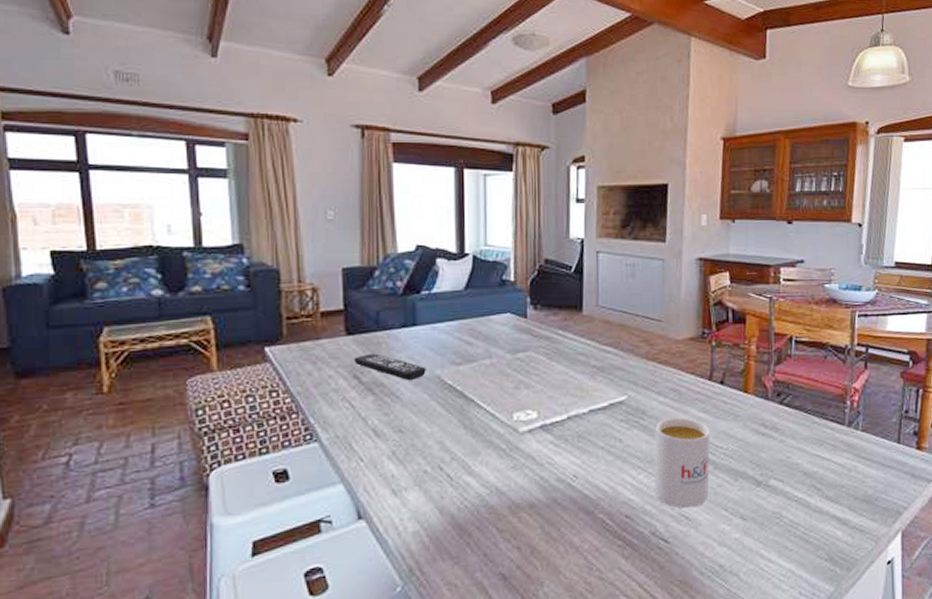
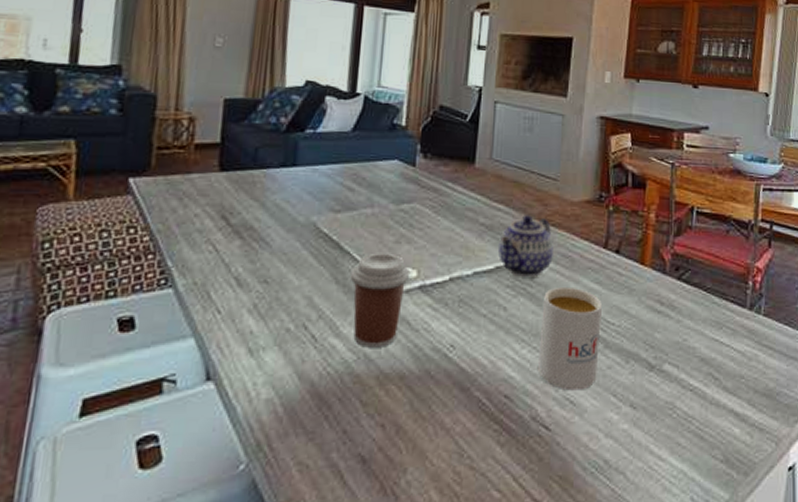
remote control: present [354,353,426,380] -> none [224,193,302,225]
coffee cup: none [476,398,531,483] -> present [350,253,411,348]
teapot: none [611,355,662,411] -> present [498,215,553,277]

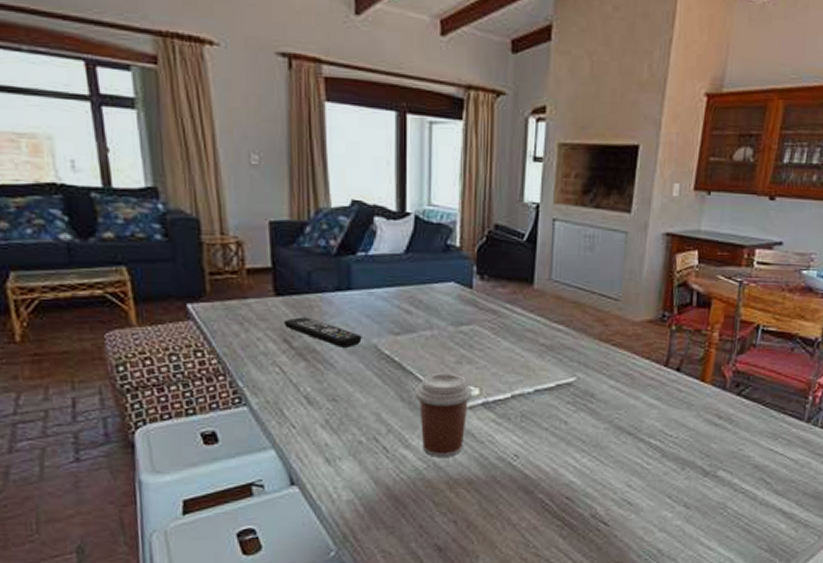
remote control: none [224,193,302,225] -> present [284,317,362,347]
teapot: present [498,215,553,277] -> none [559,335,614,394]
mug: present [537,286,603,391] -> none [597,402,662,493]

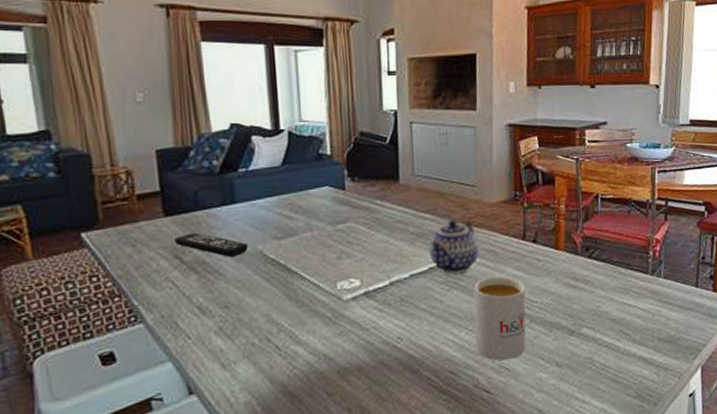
coffee cup: present [415,372,473,457] -> none [301,268,355,350]
teapot: none [559,335,614,394] -> present [429,220,479,274]
mug: none [597,402,662,493] -> present [473,276,526,361]

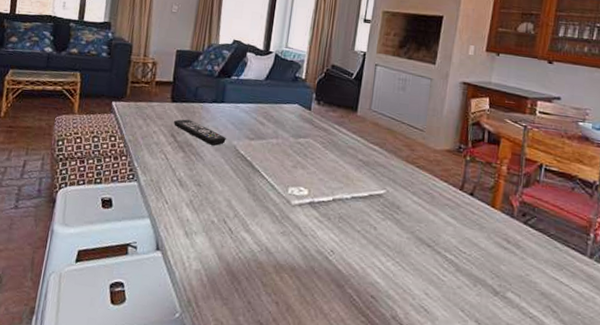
teapot: present [429,220,479,274] -> none [372,156,418,206]
mug: present [473,276,526,361] -> none [398,217,457,302]

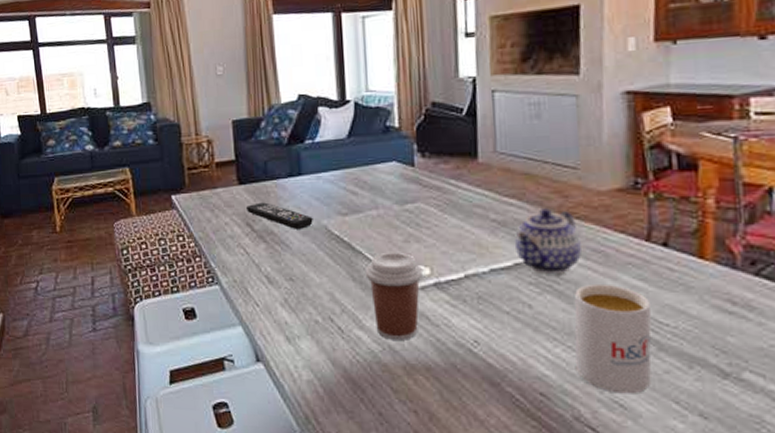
coffee cup: none [258,173,303,245] -> present [365,252,424,340]
teapot: none [372,156,418,206] -> present [515,208,581,273]
mug: none [398,217,457,302] -> present [574,283,652,394]

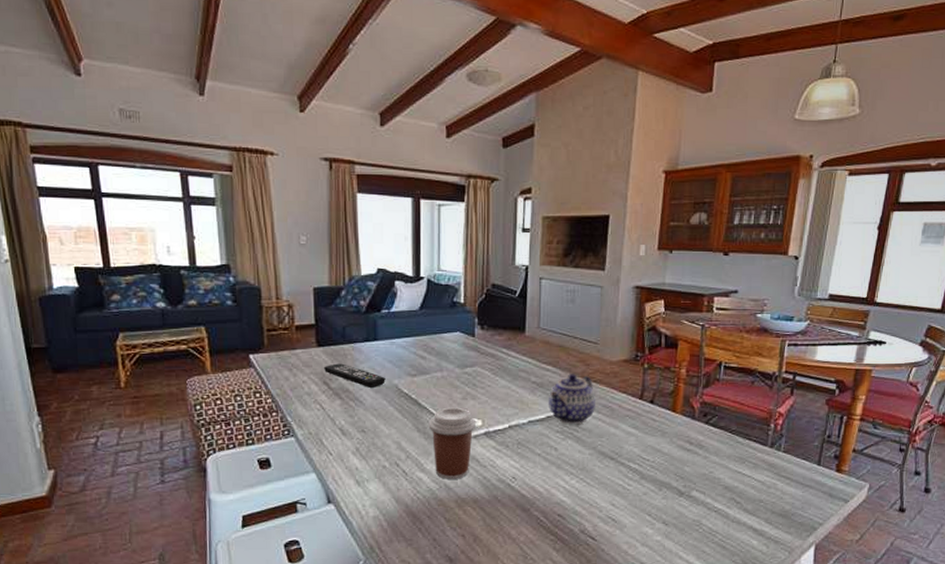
mug: present [574,283,652,394] -> none [584,431,639,511]

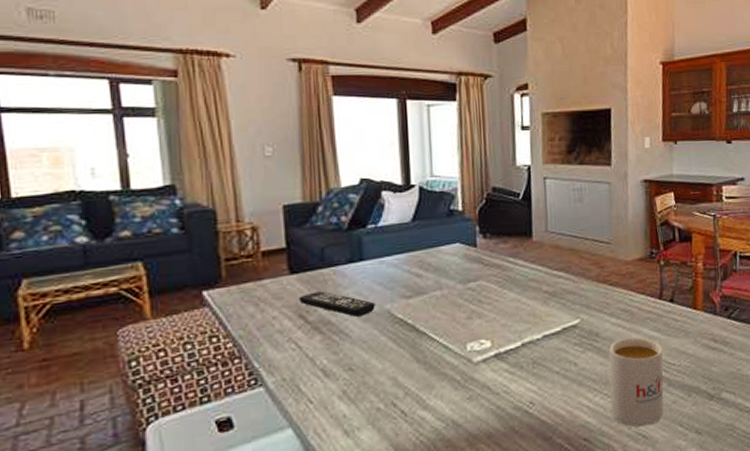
coffee cup: present [428,407,477,479] -> none [429,328,485,415]
teapot: present [549,374,595,424] -> none [563,278,614,334]
mug: none [584,431,639,511] -> present [609,337,664,427]

